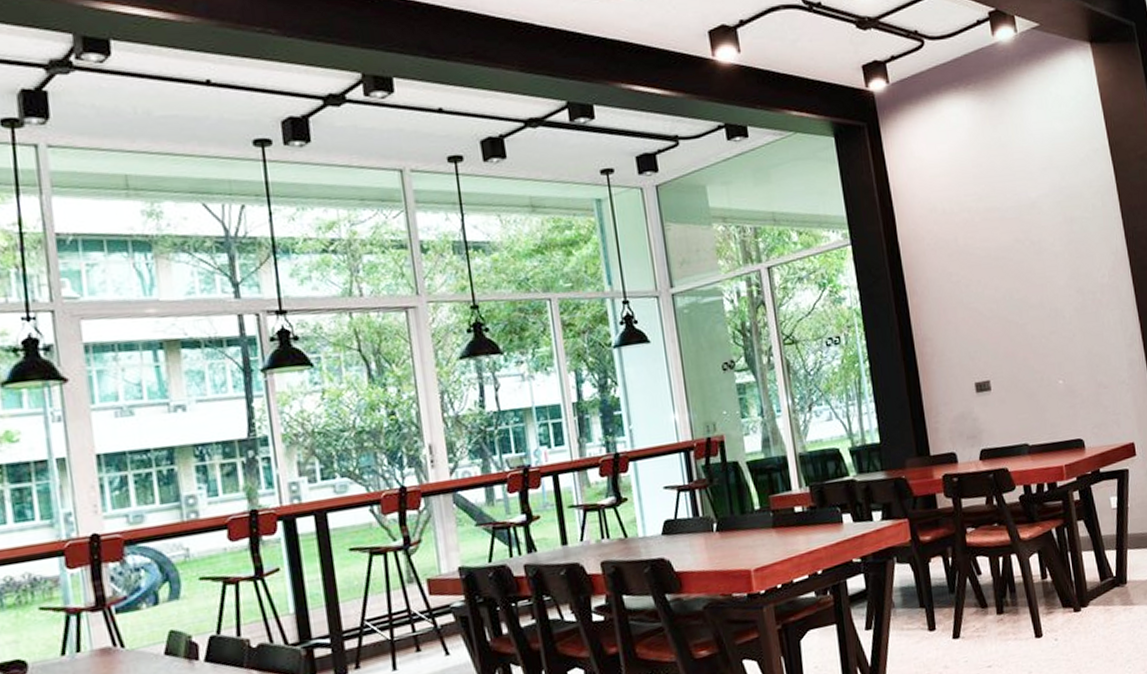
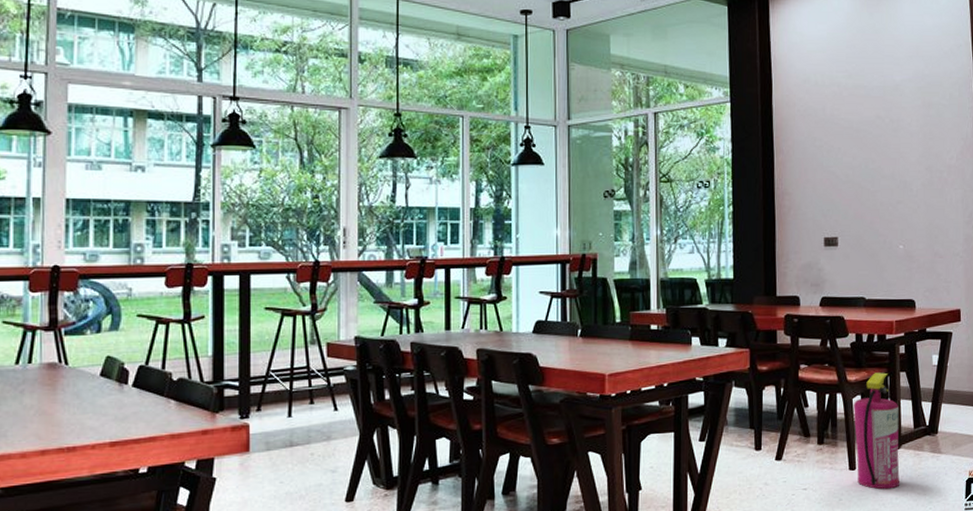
fire extinguisher: none [1031,524,1093,655] -> present [854,372,900,490]

